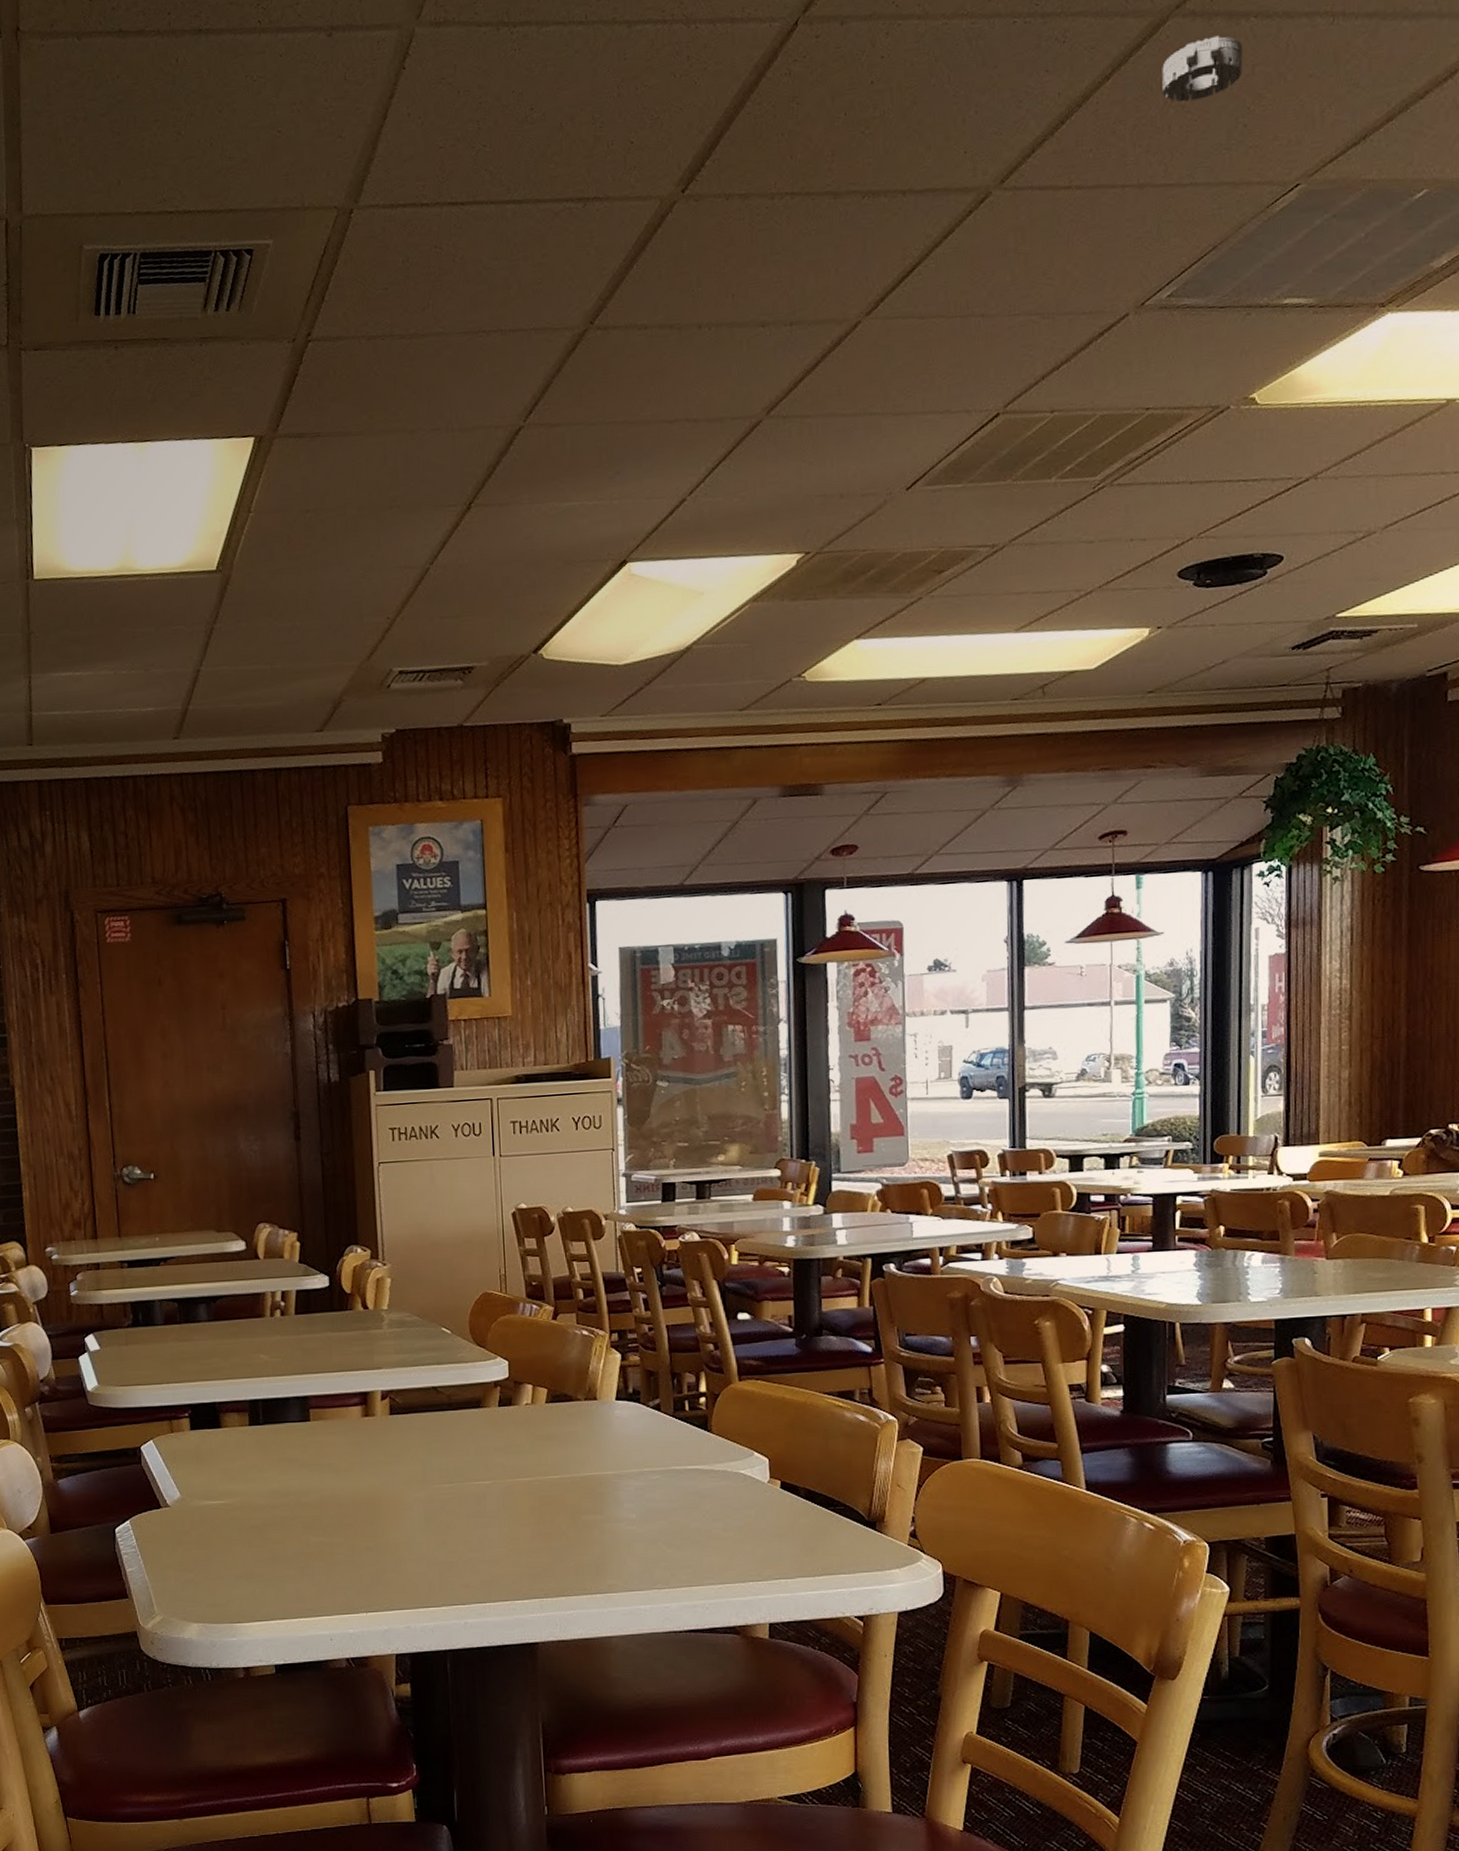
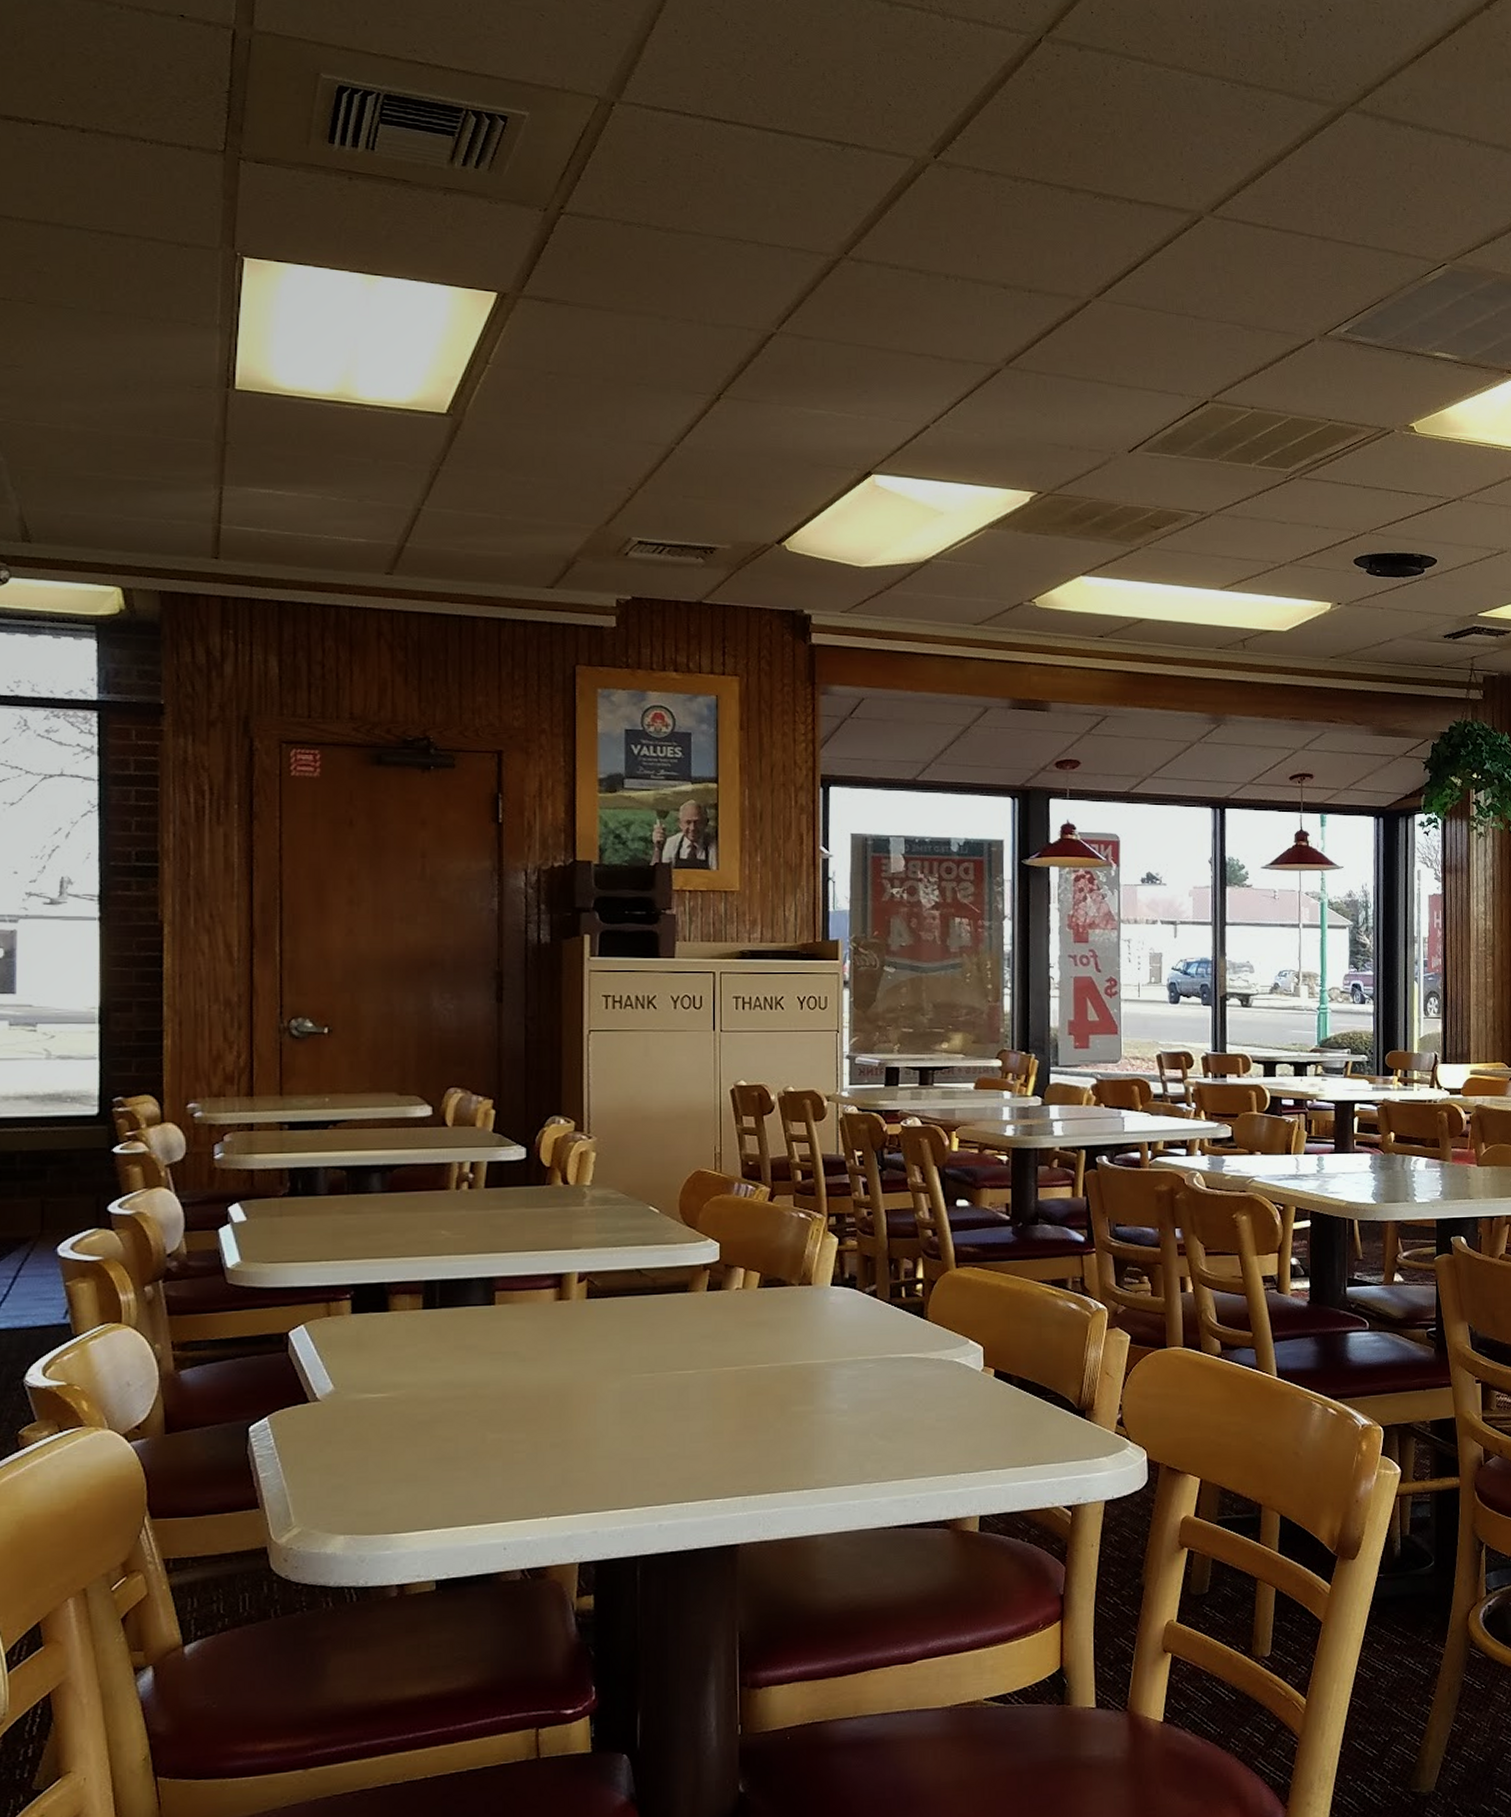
smoke detector: present [1162,35,1243,102] -> none [1340,134,1402,181]

